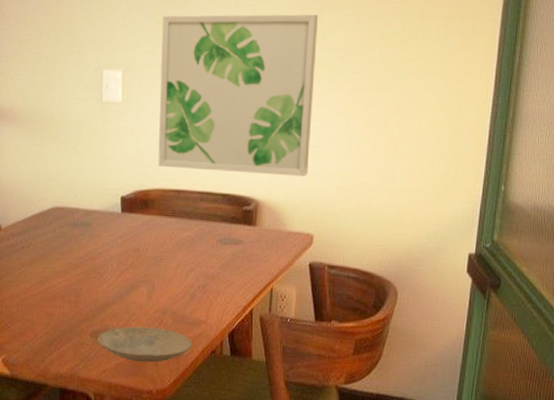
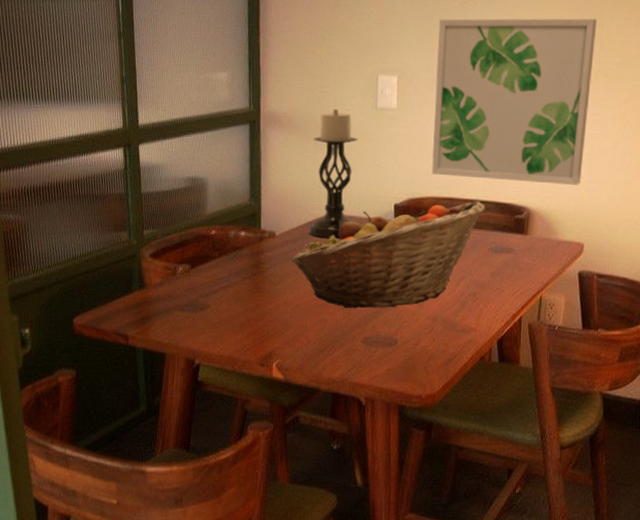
fruit basket: none [17,193,213,302] -> present [291,201,486,309]
candle holder: none [34,102,84,231] -> present [308,108,358,238]
plate: present [97,326,193,363] -> none [369,333,462,369]

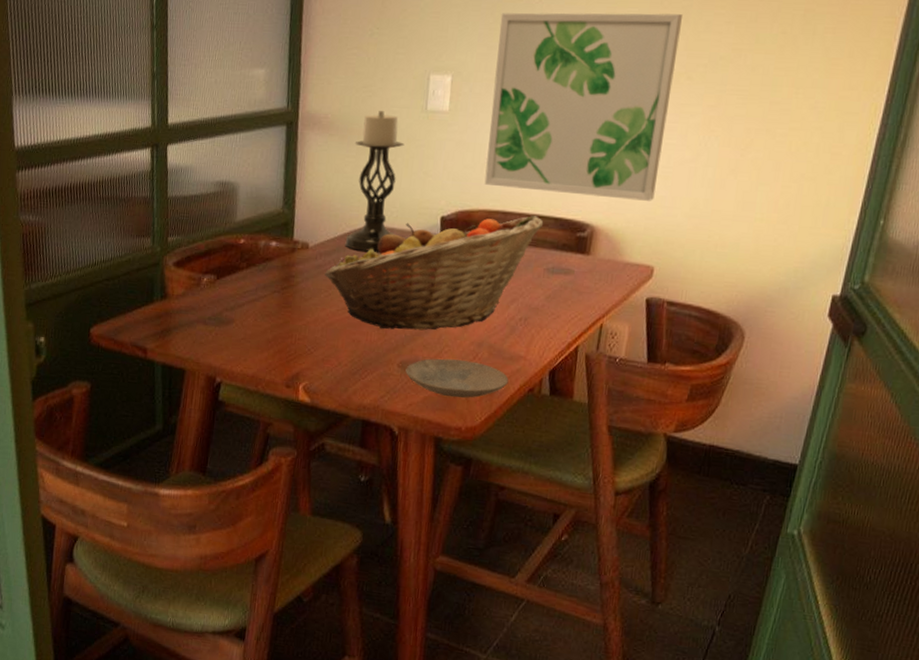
plate: none [369,333,462,369] -> present [405,358,509,398]

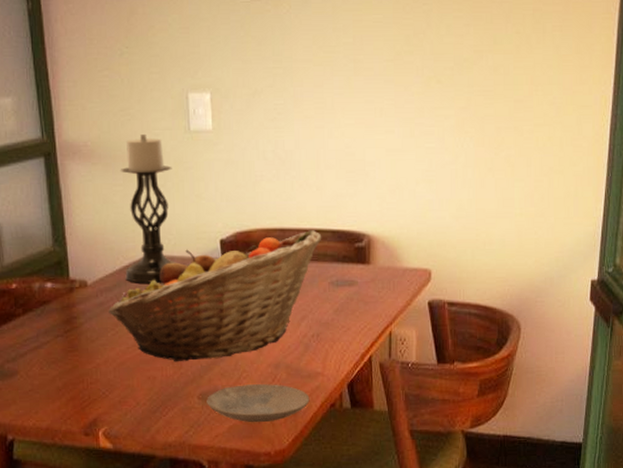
wall art: present [484,12,682,201] -> none [251,19,425,206]

